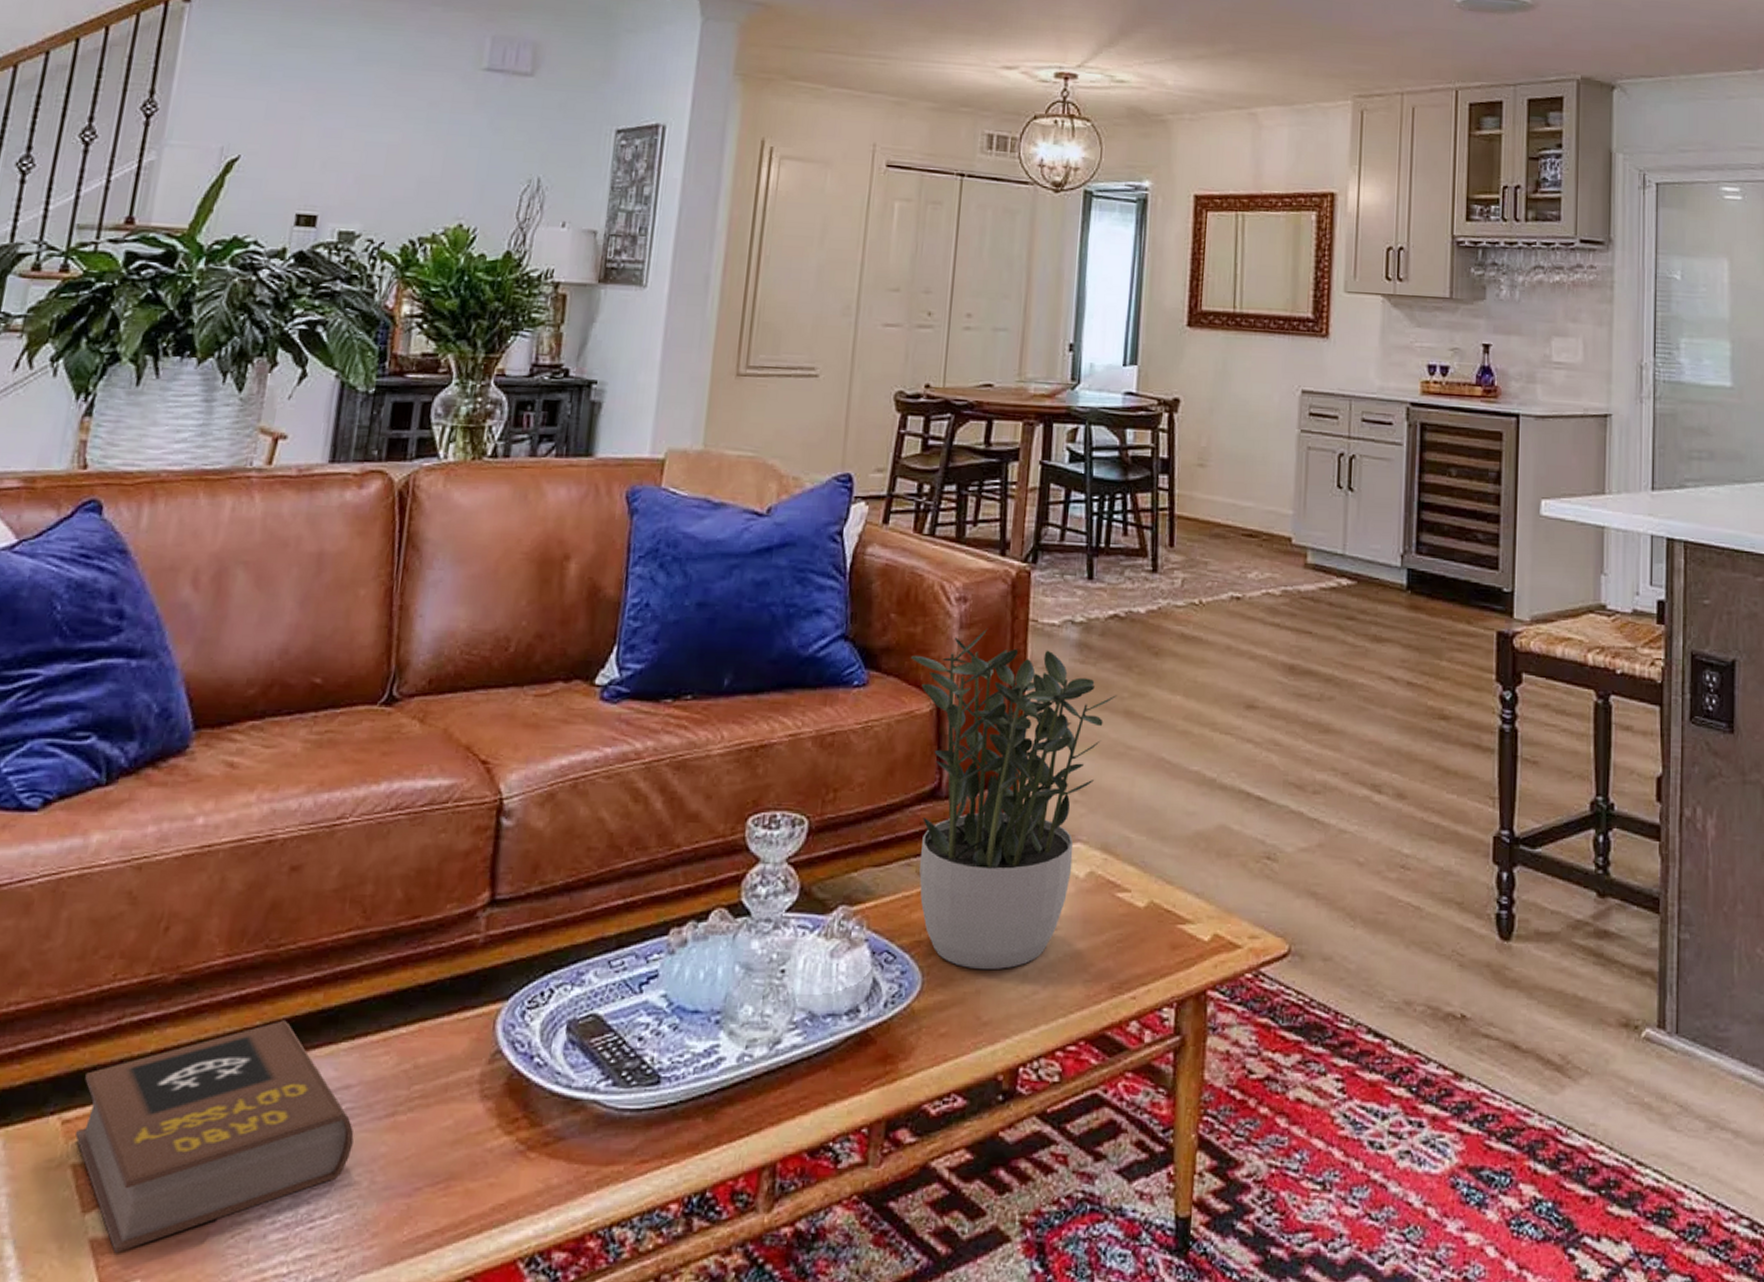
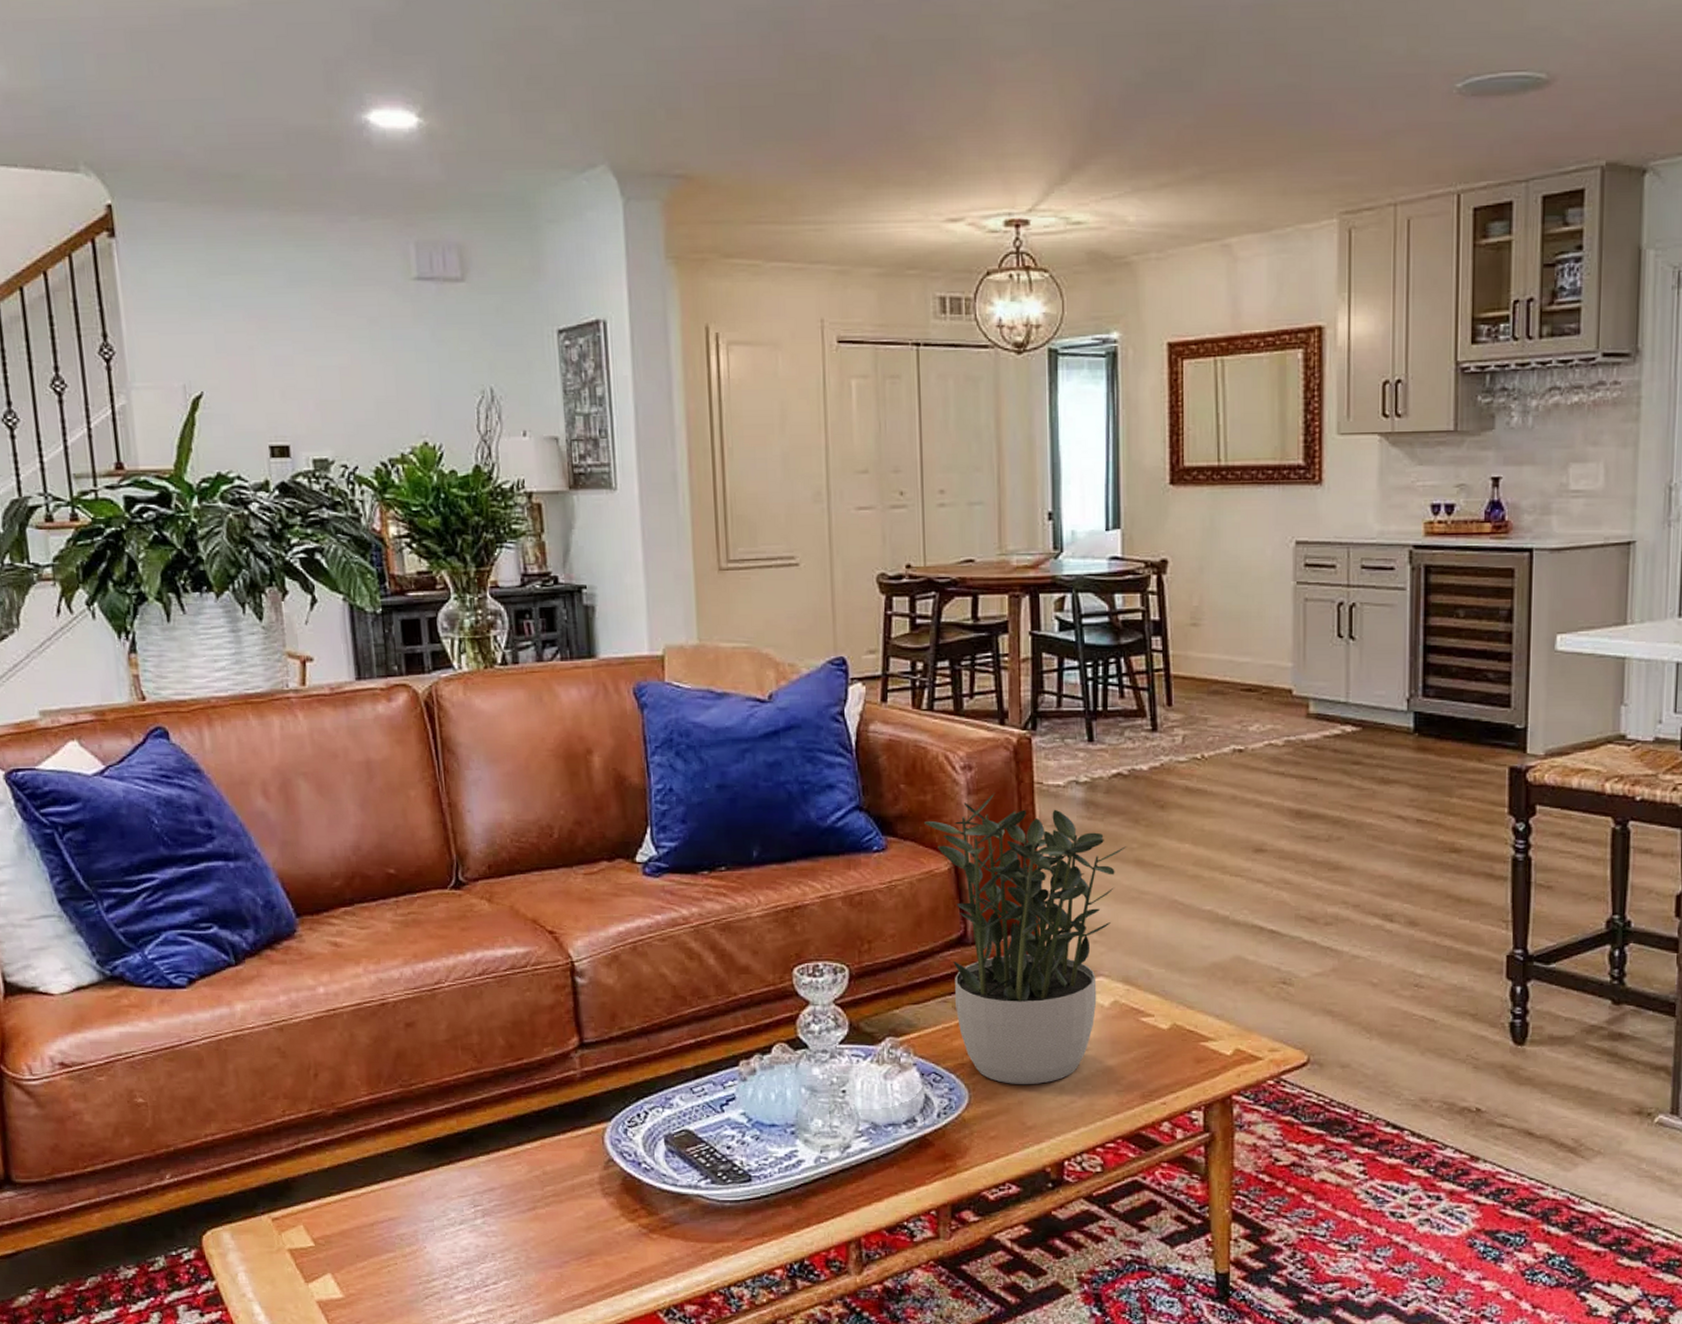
book: present [75,1020,354,1252] -> none [281,1141,507,1310]

